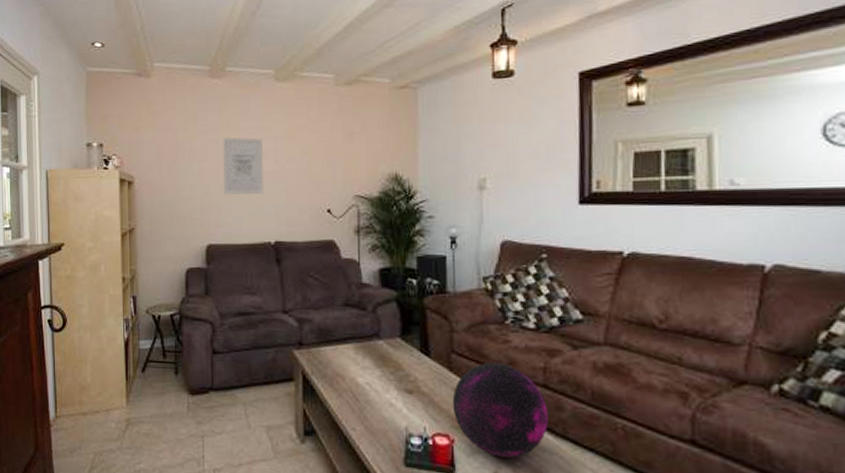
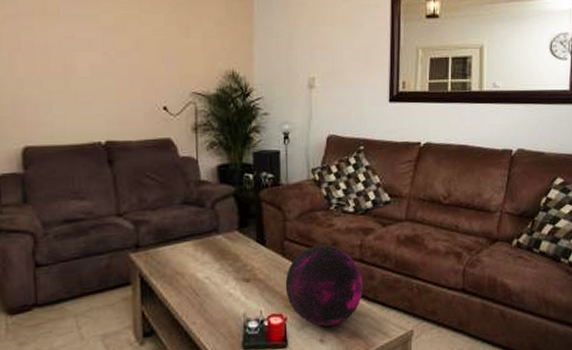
wall art: present [223,137,263,195] -> none [39,24,91,91]

